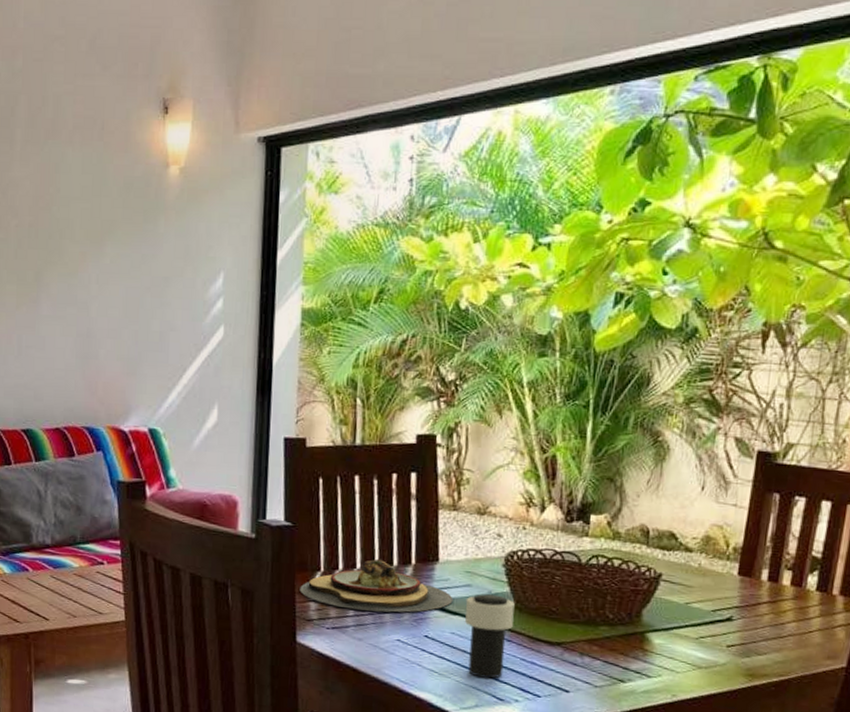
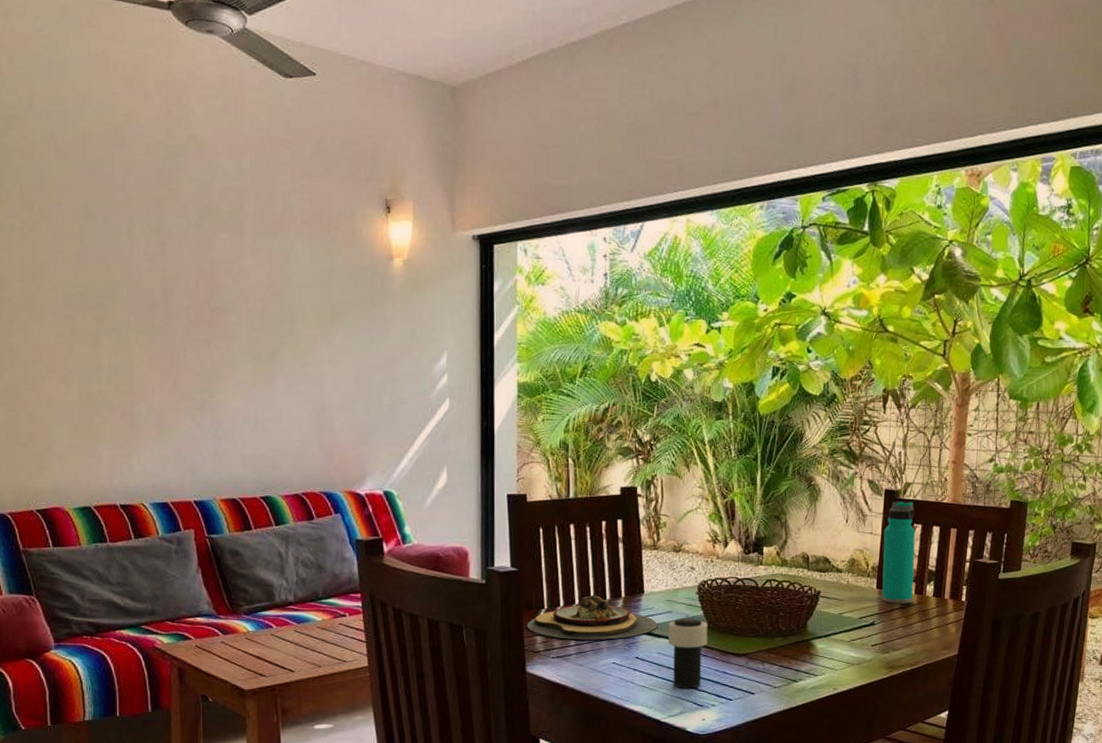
water bottle: none [744,466,797,598] -> present [881,501,916,604]

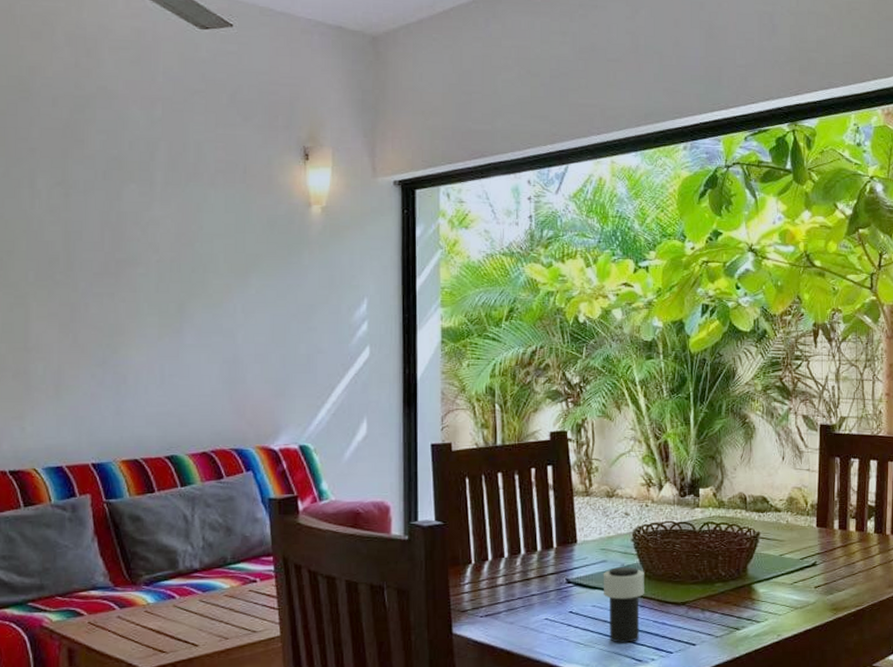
plate: present [527,594,658,640] -> none [453,546,592,596]
water bottle: present [881,501,916,604] -> none [821,436,854,542]

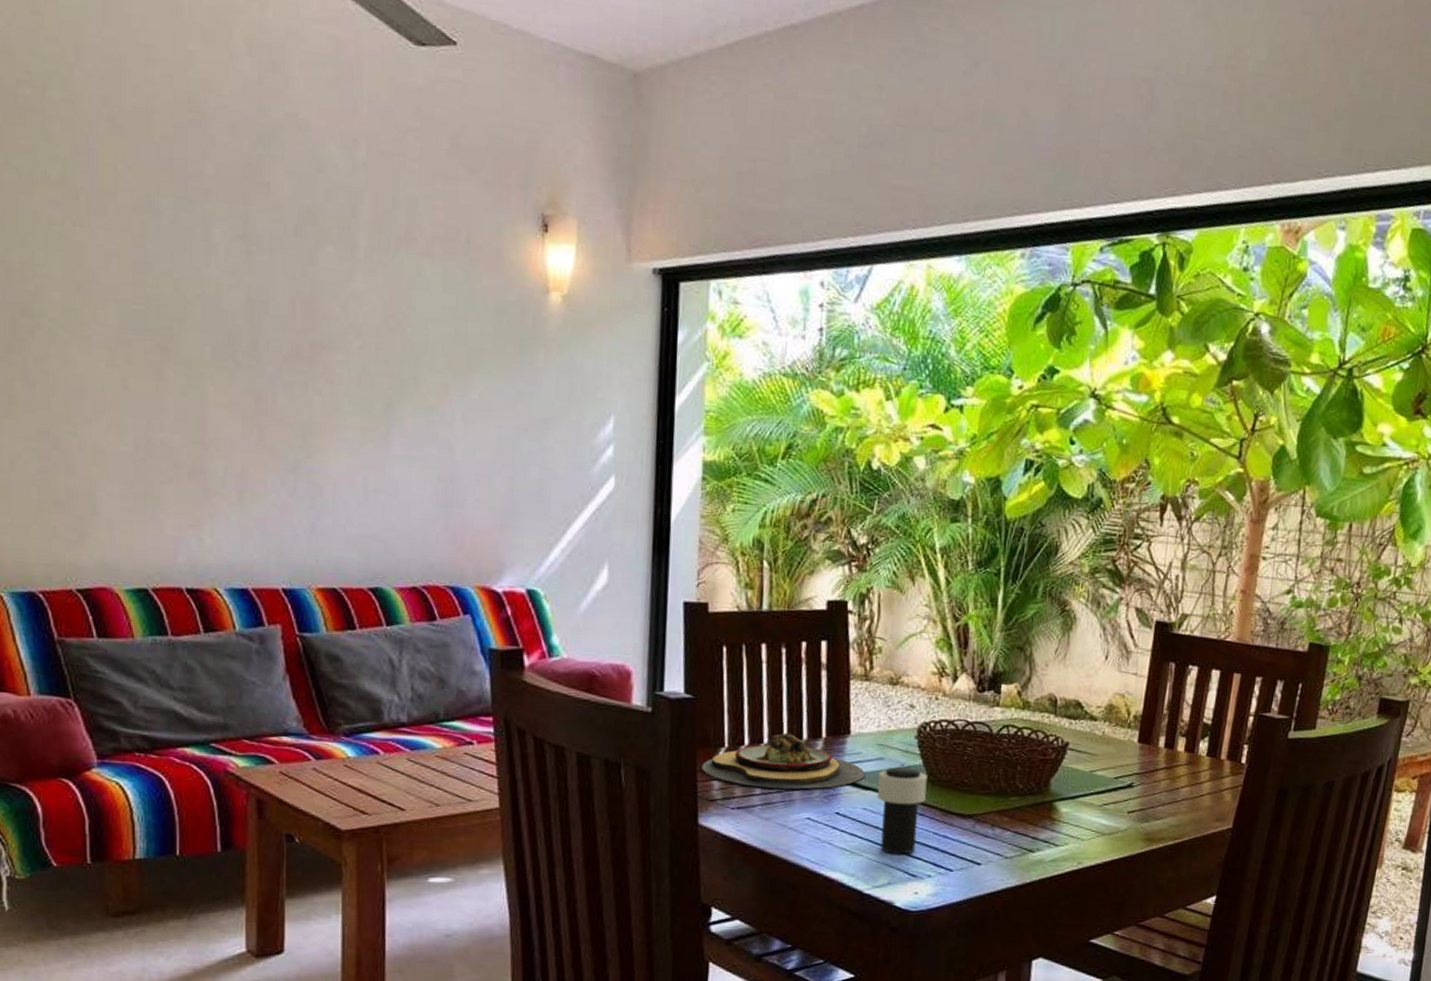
plate: none [453,546,592,596] -> present [701,732,865,790]

